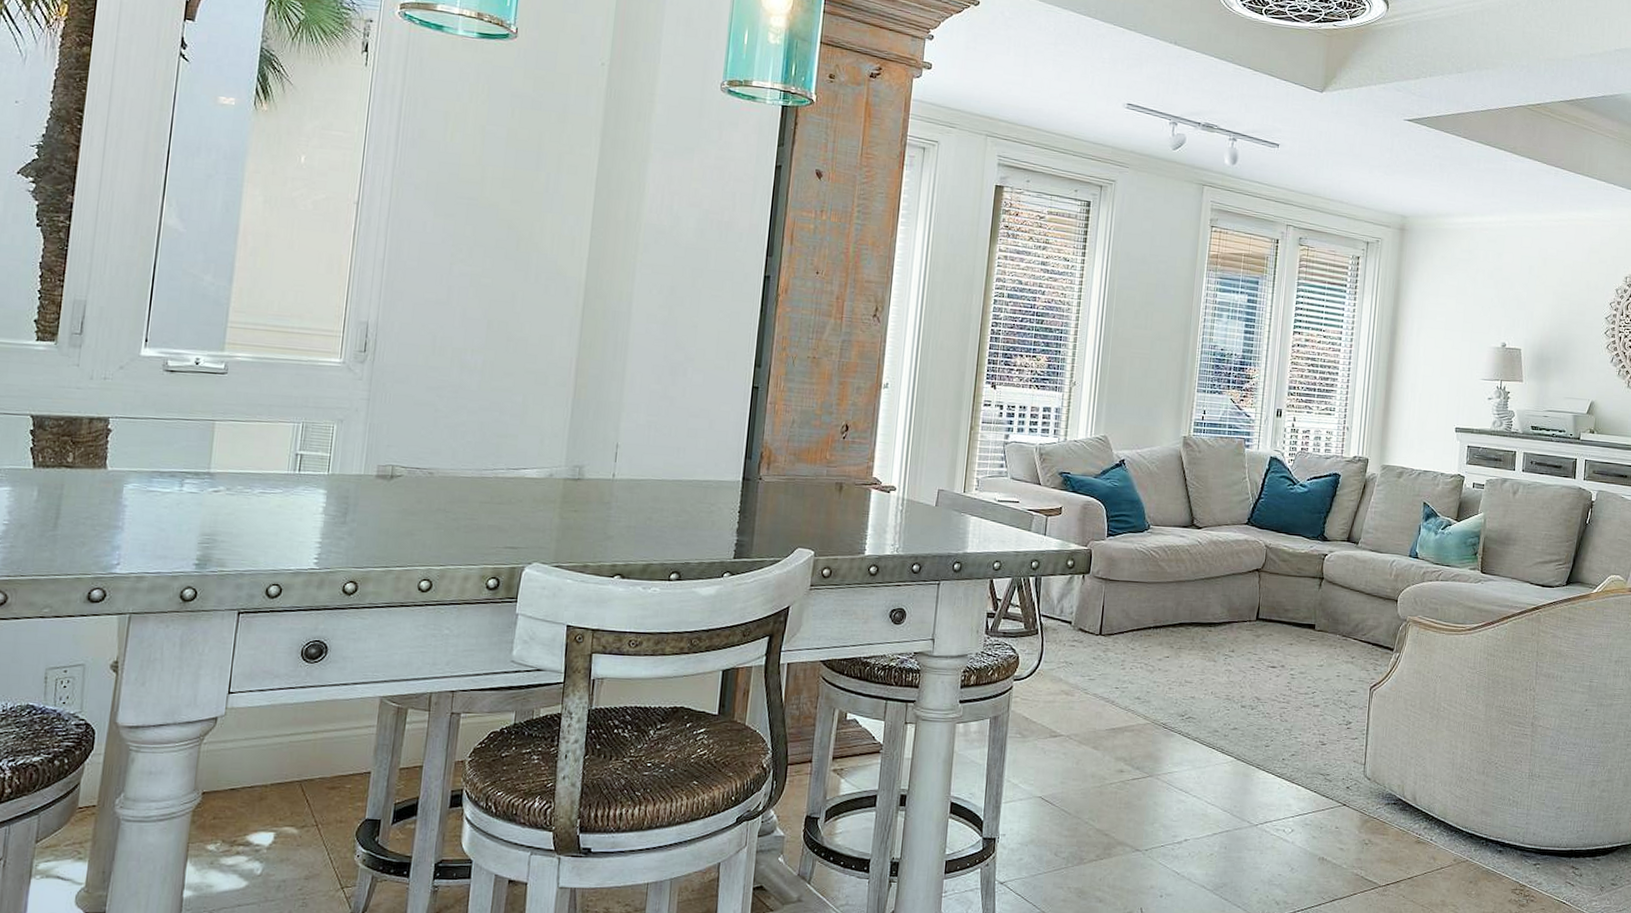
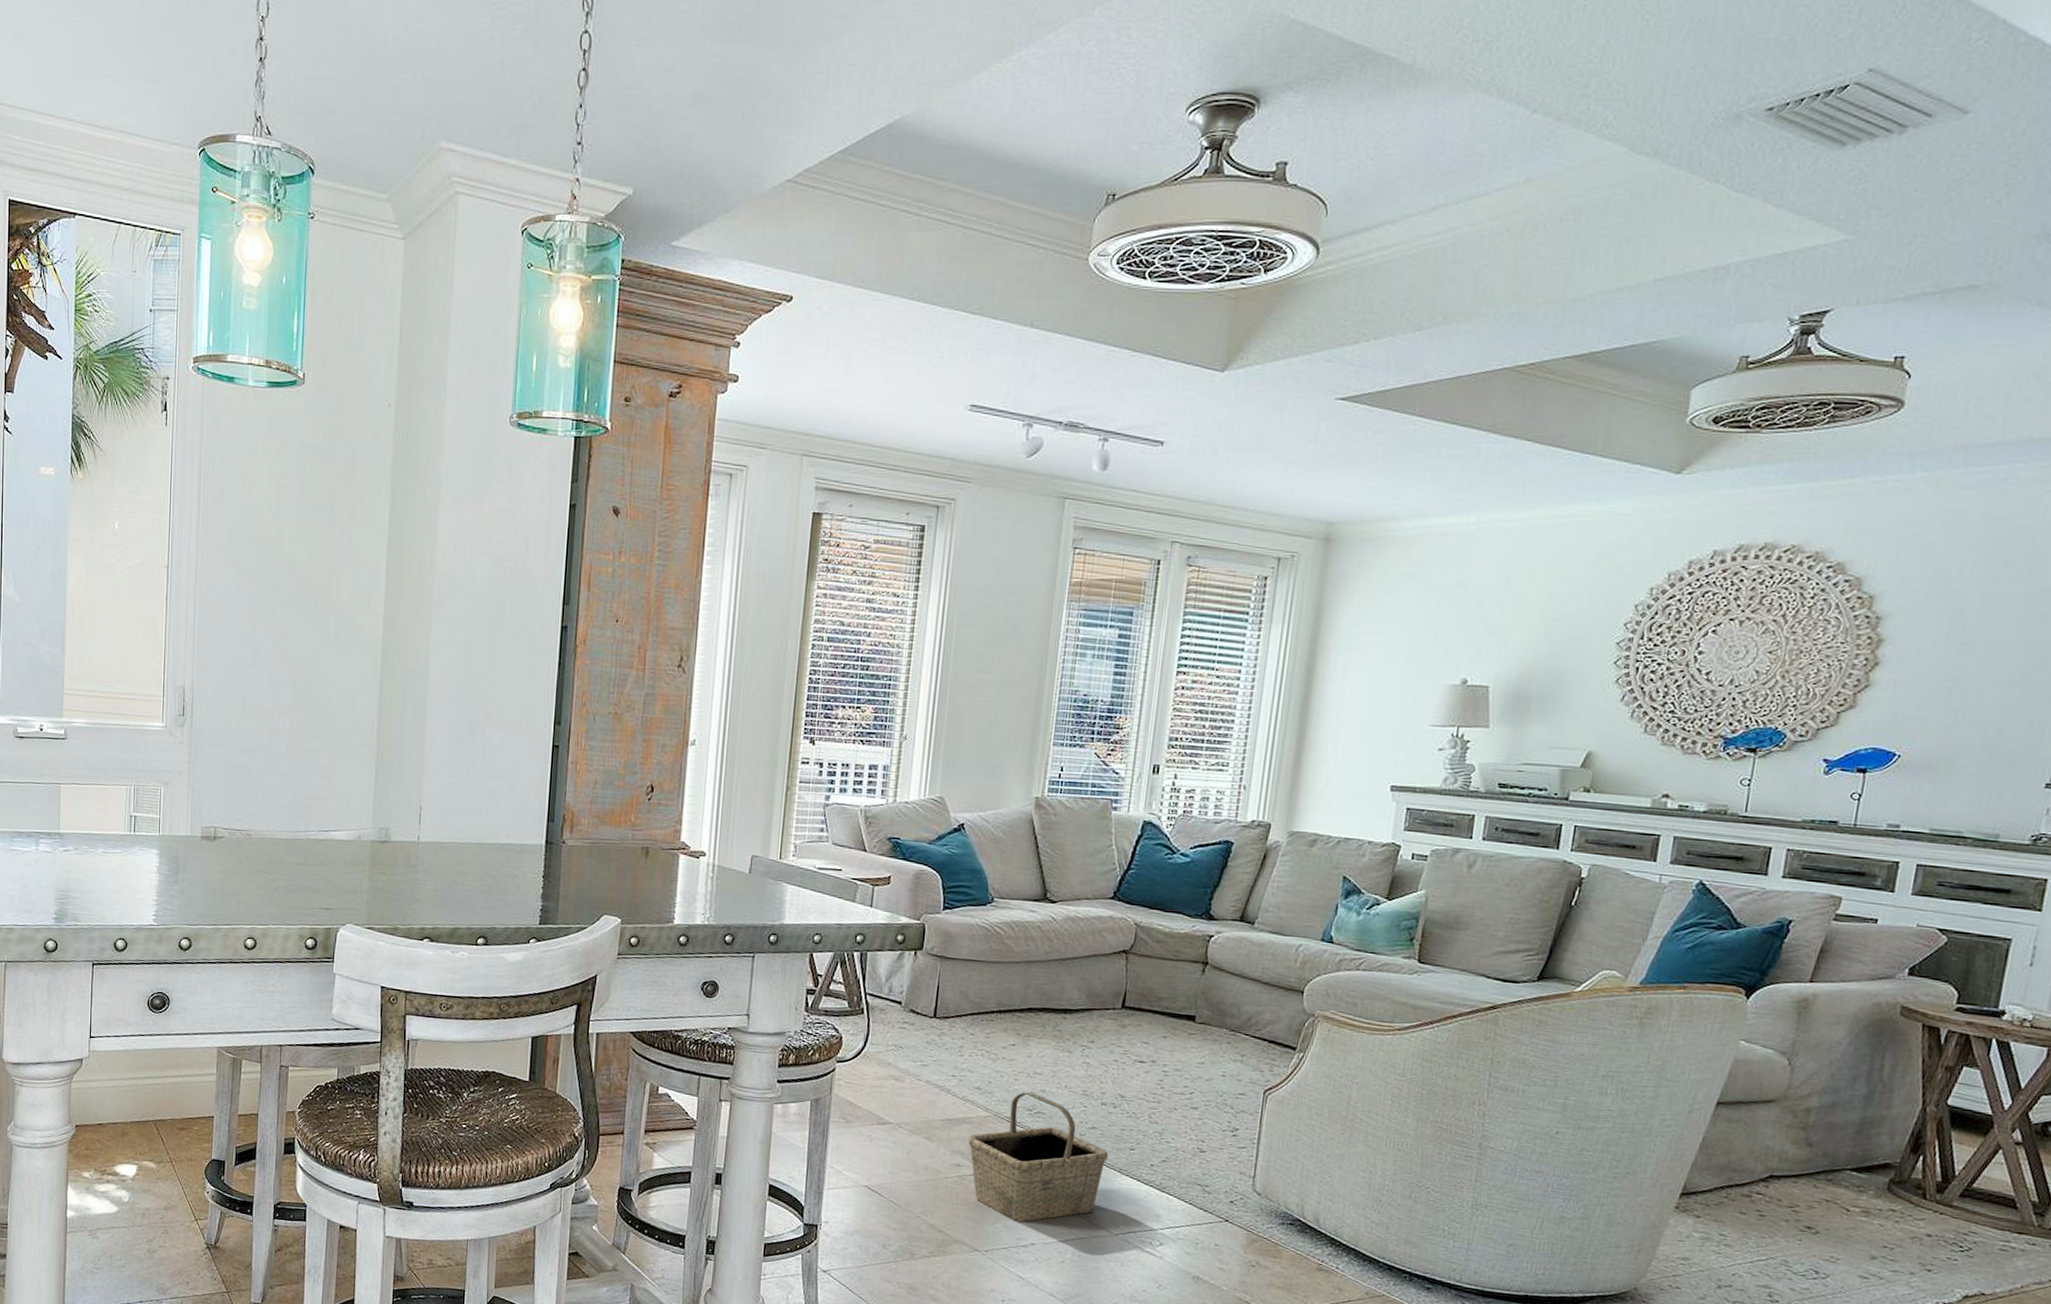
basket: none [1130,699,1248,821] -> present [968,1092,1109,1223]

